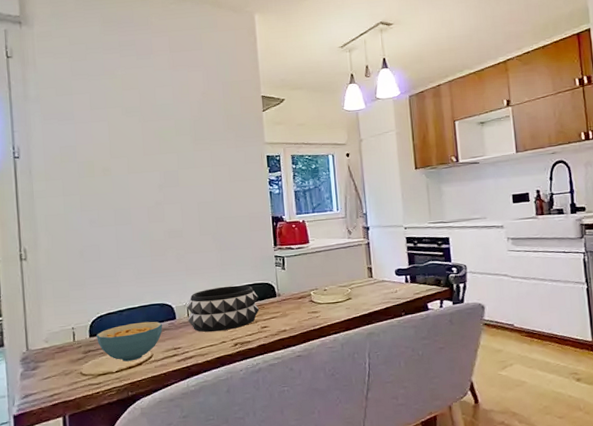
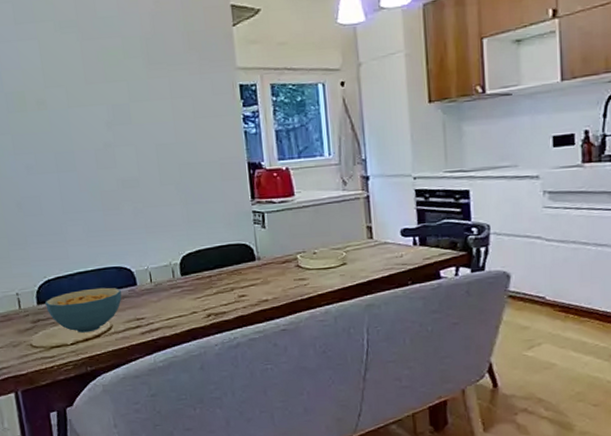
decorative bowl: present [187,285,259,332] -> none [149,246,236,301]

